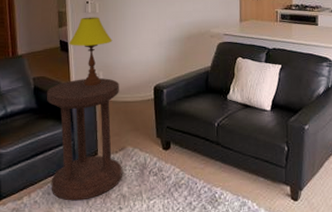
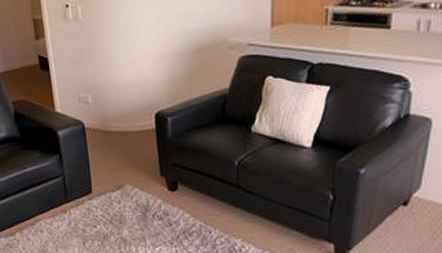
side table: present [46,78,122,201] -> none [28,103,121,241]
table lamp: present [69,17,113,87] -> none [49,24,101,113]

